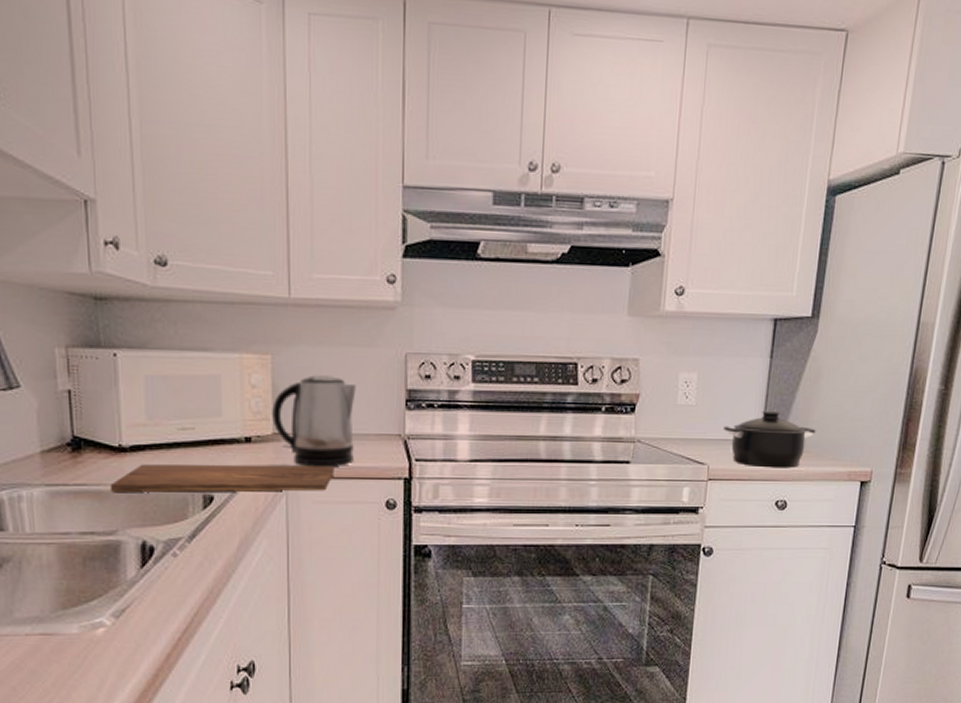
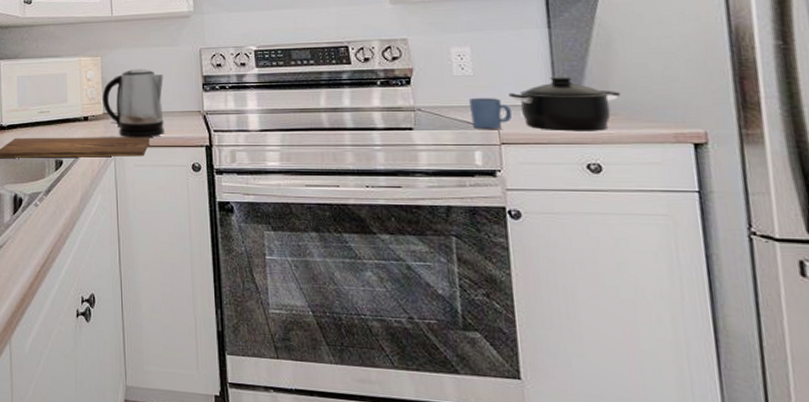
mug: none [685,430,724,465] -> present [469,98,513,130]

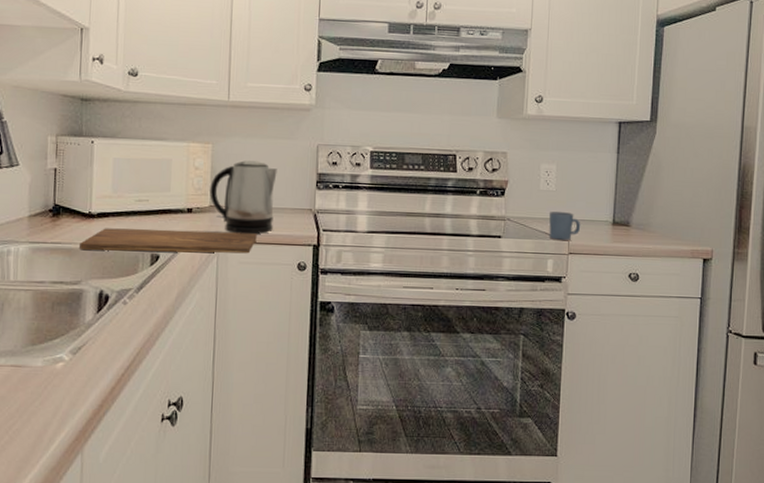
saucepan: present [509,76,621,132] -> none [580,196,661,246]

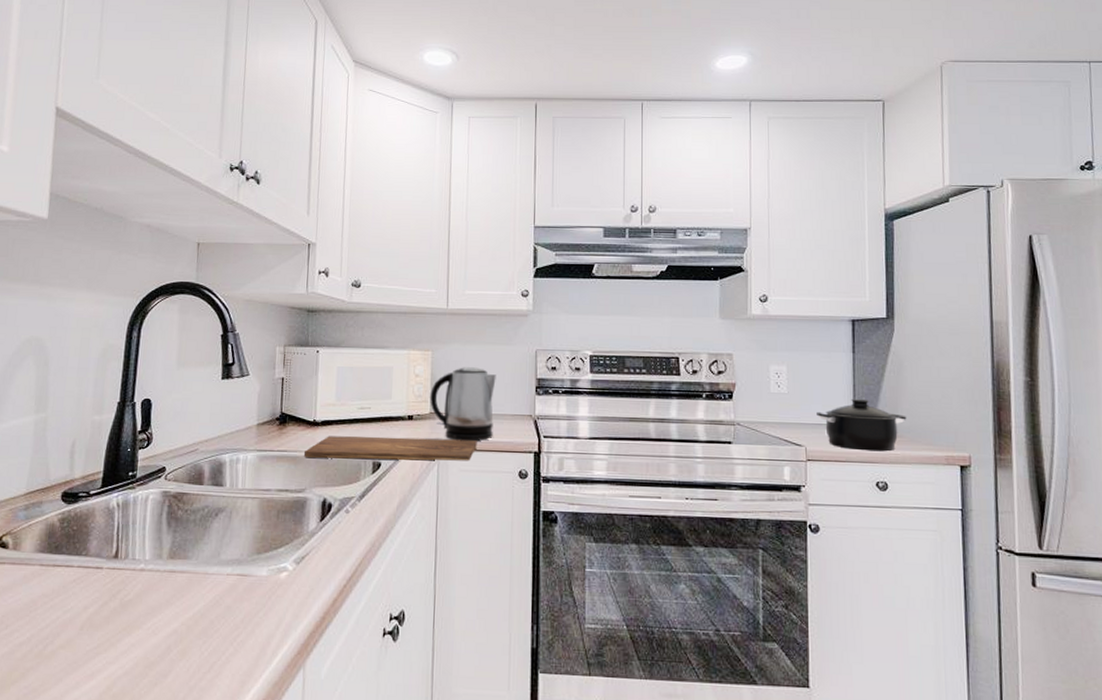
mug: present [549,212,581,241] -> none [783,415,819,447]
saucepan: none [580,196,661,246] -> present [816,398,907,452]

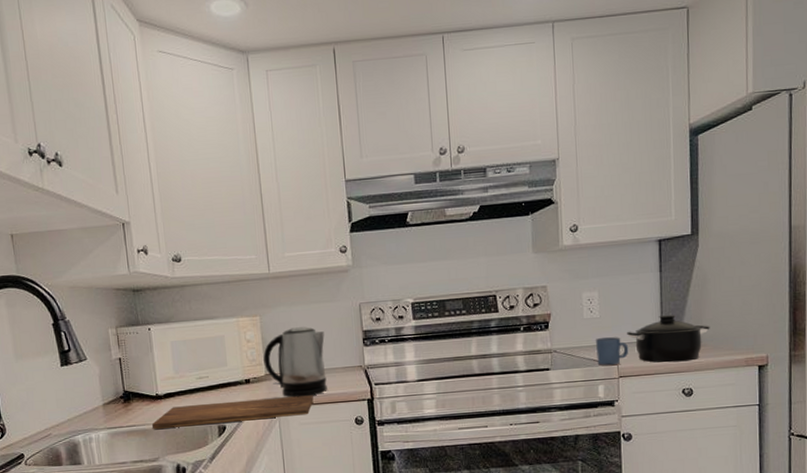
mug: none [783,415,819,447] -> present [596,337,629,367]

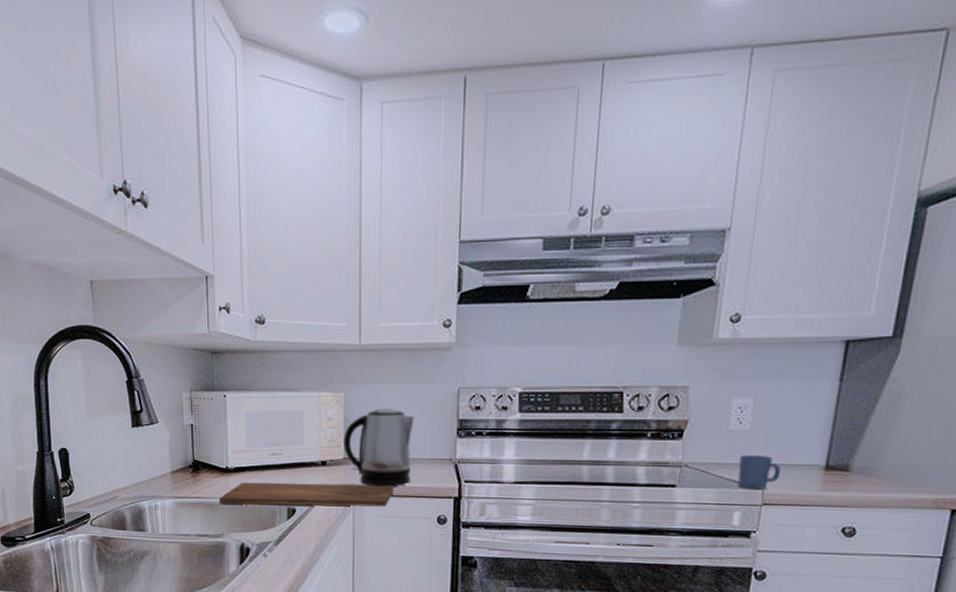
saucepan: present [627,314,710,363] -> none [782,434,895,495]

